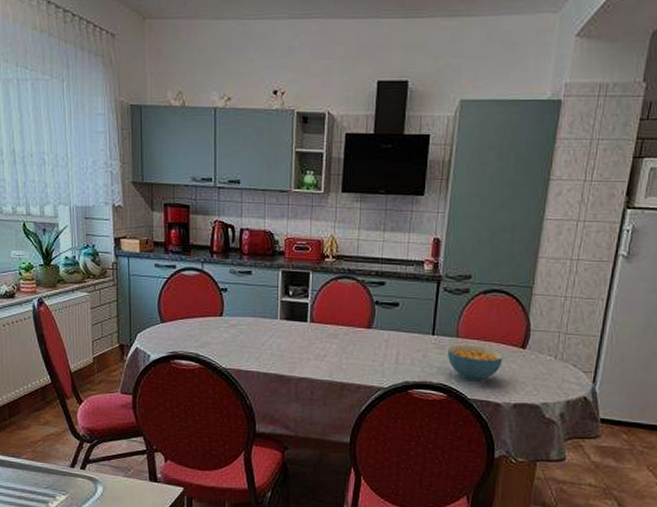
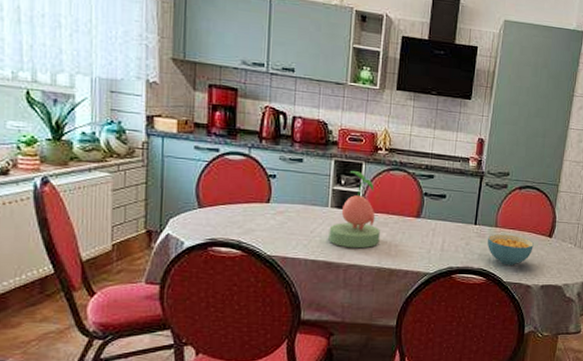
plant: none [279,281,330,361] -> present [328,171,380,249]

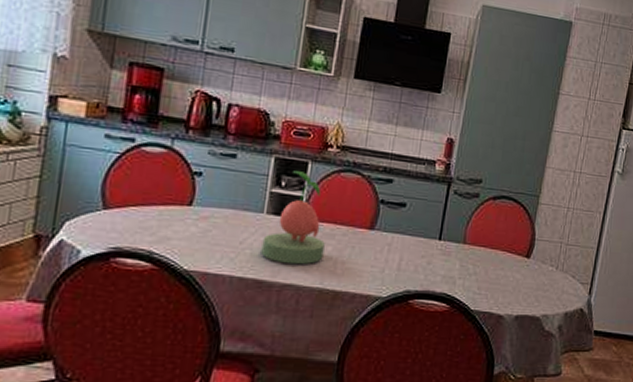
cereal bowl: present [487,234,534,265] -> none [453,252,508,291]

